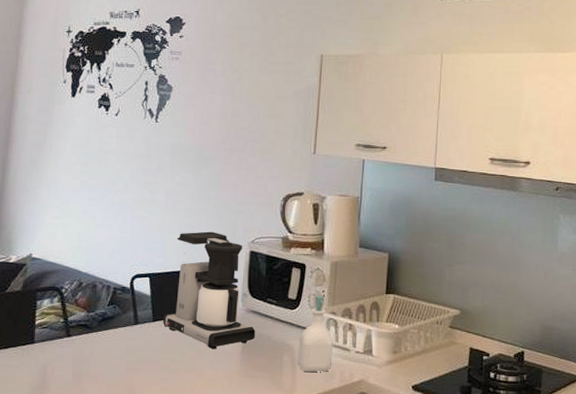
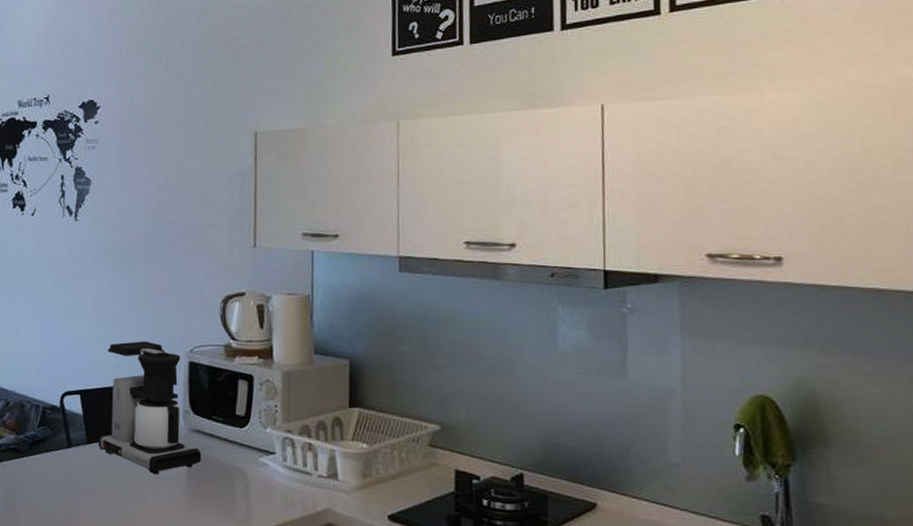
soap bottle: present [298,295,333,372] -> none [251,411,291,500]

